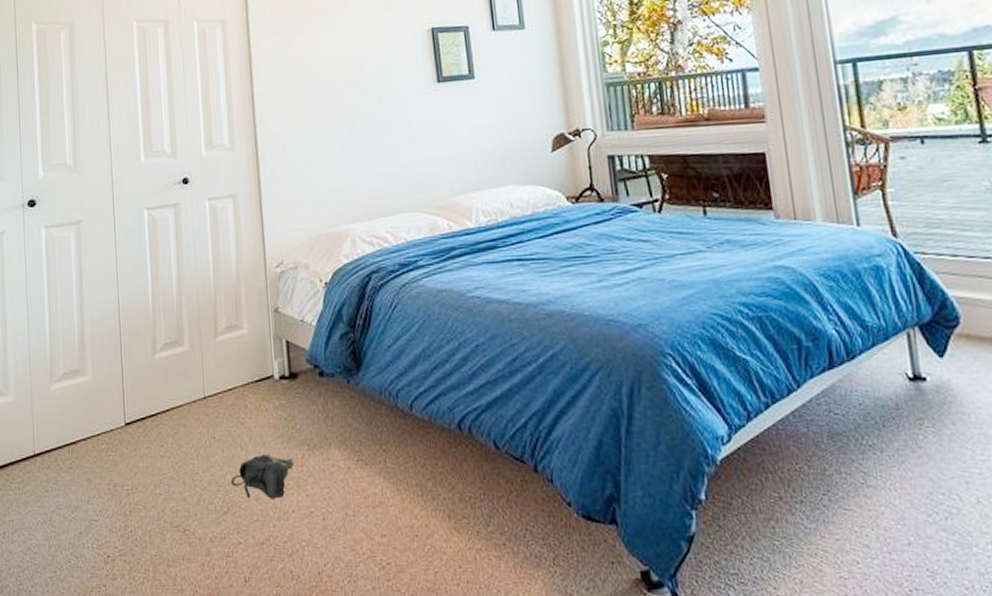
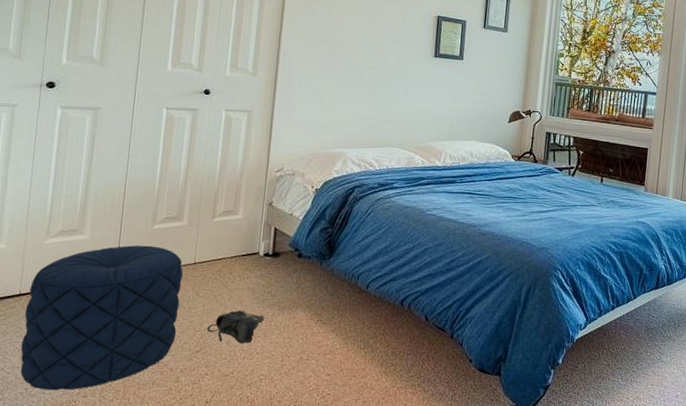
pouf: none [41,380,199,573] -> present [21,245,183,391]

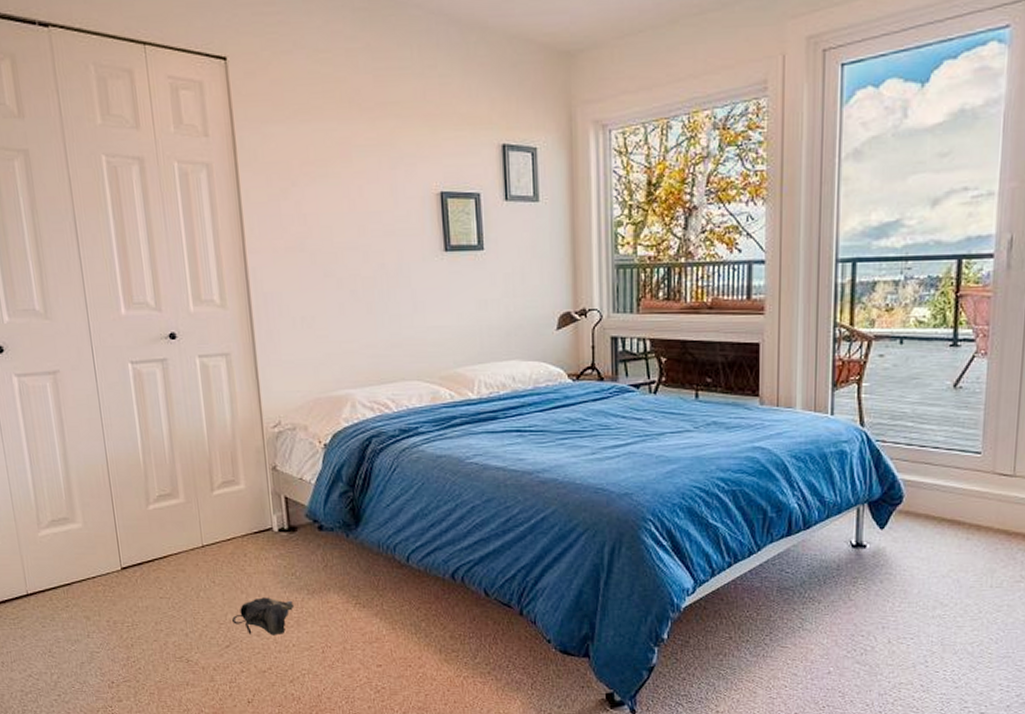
pouf: present [21,245,183,391] -> none [35,529,201,696]

